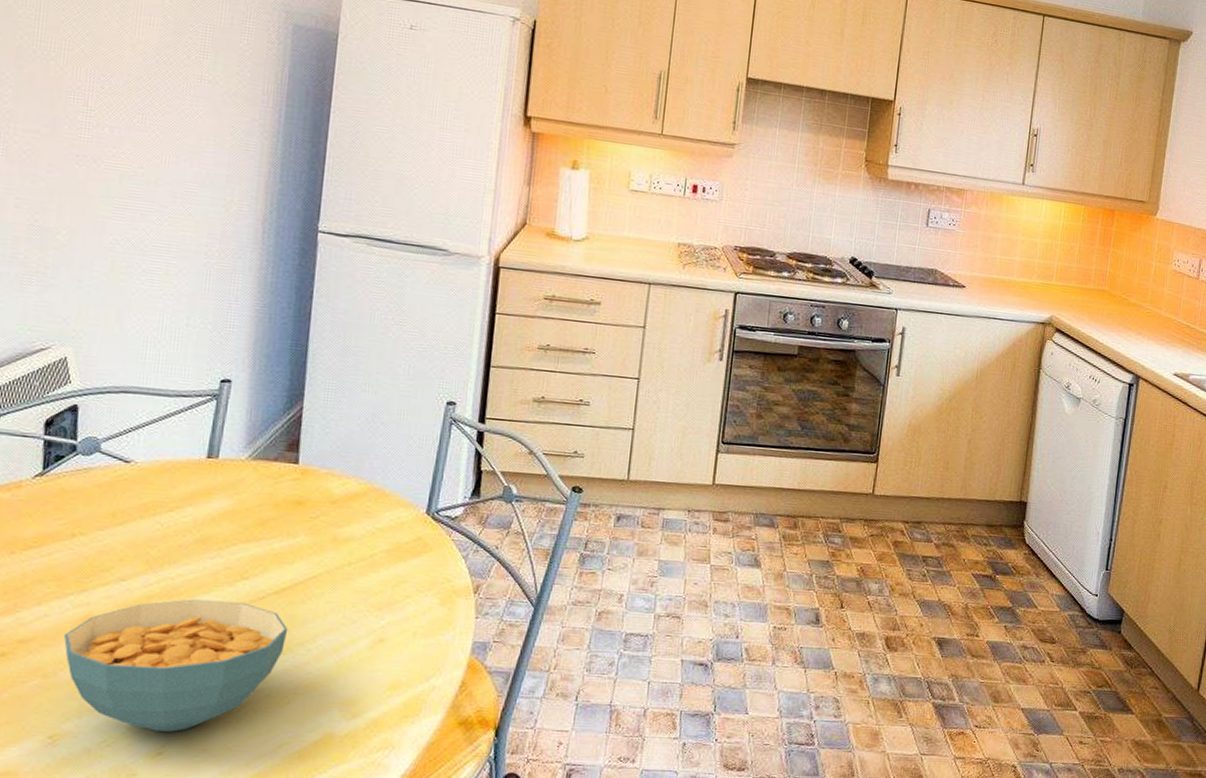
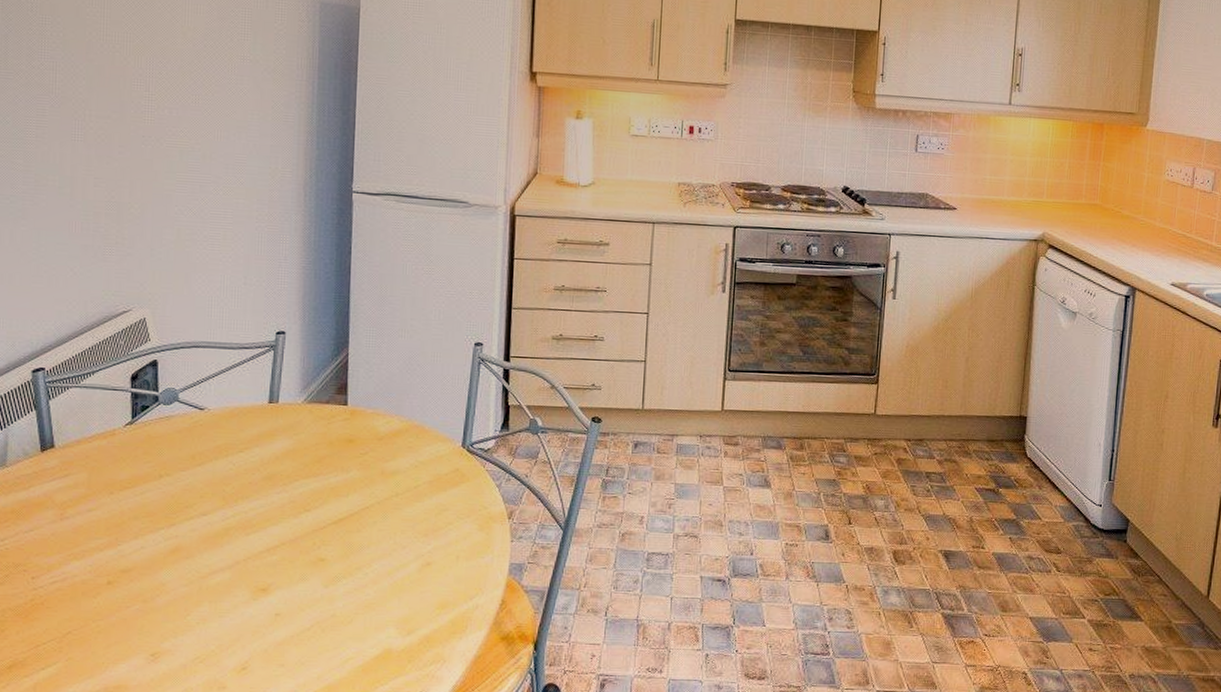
cereal bowl: present [64,599,288,732] -> none [159,530,347,649]

